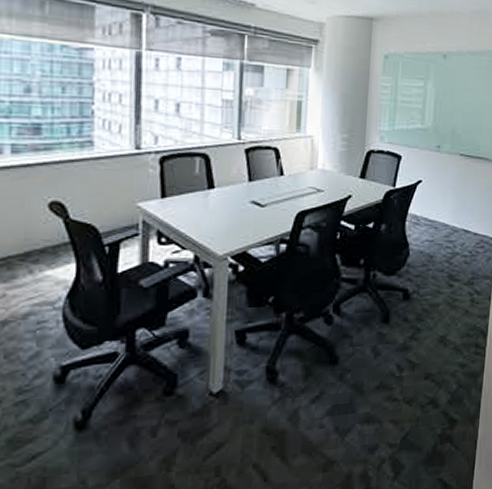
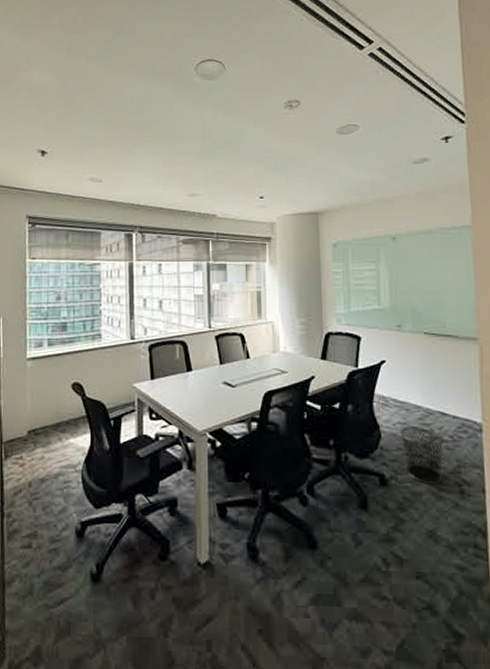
waste bin: none [427,243,464,297] -> present [400,426,444,486]

